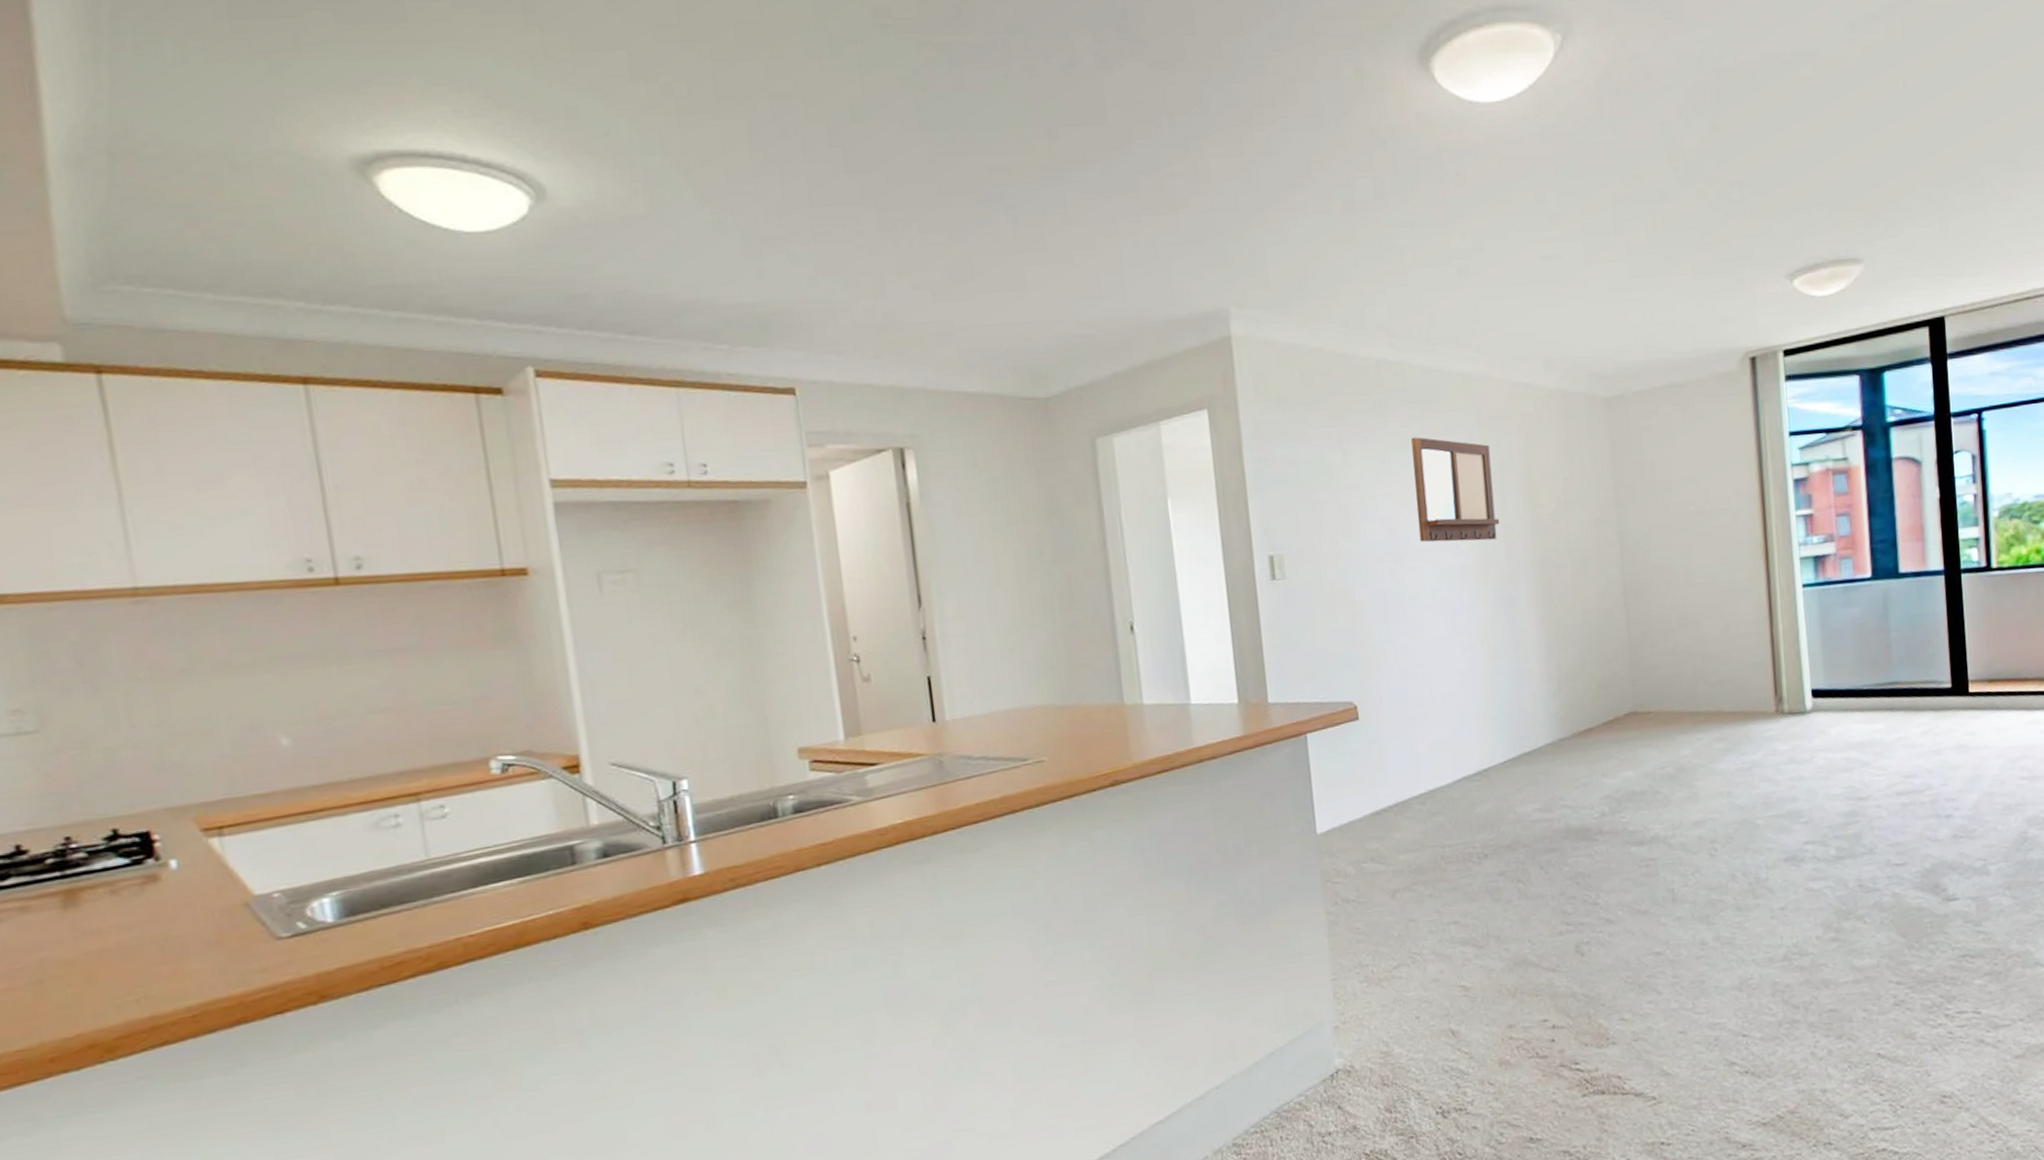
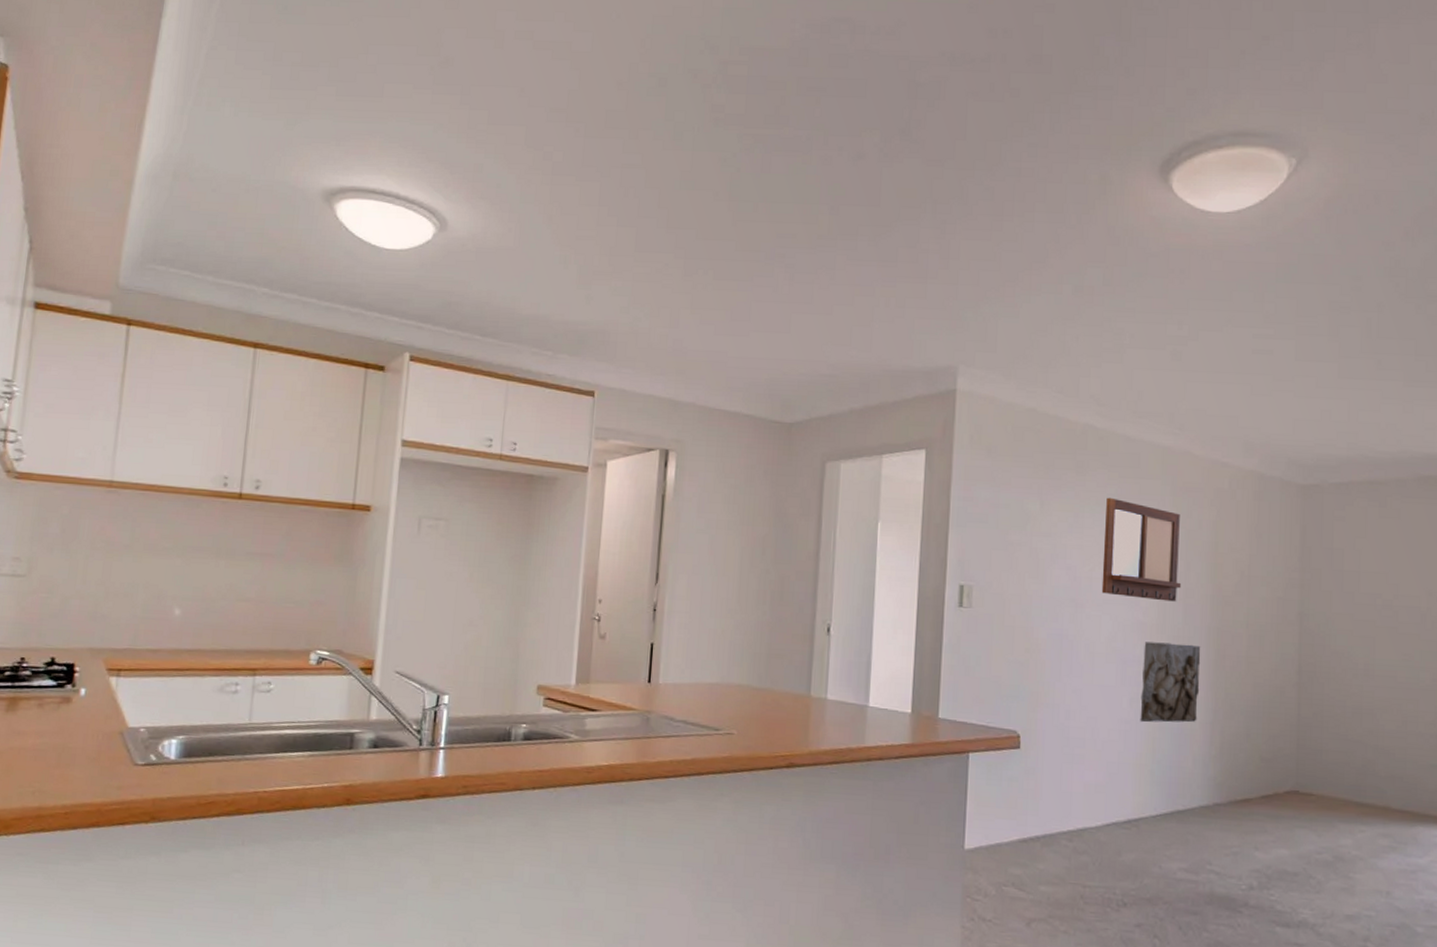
relief sculpture: none [1470,581,1533,671] -> present [1140,642,1201,723]

